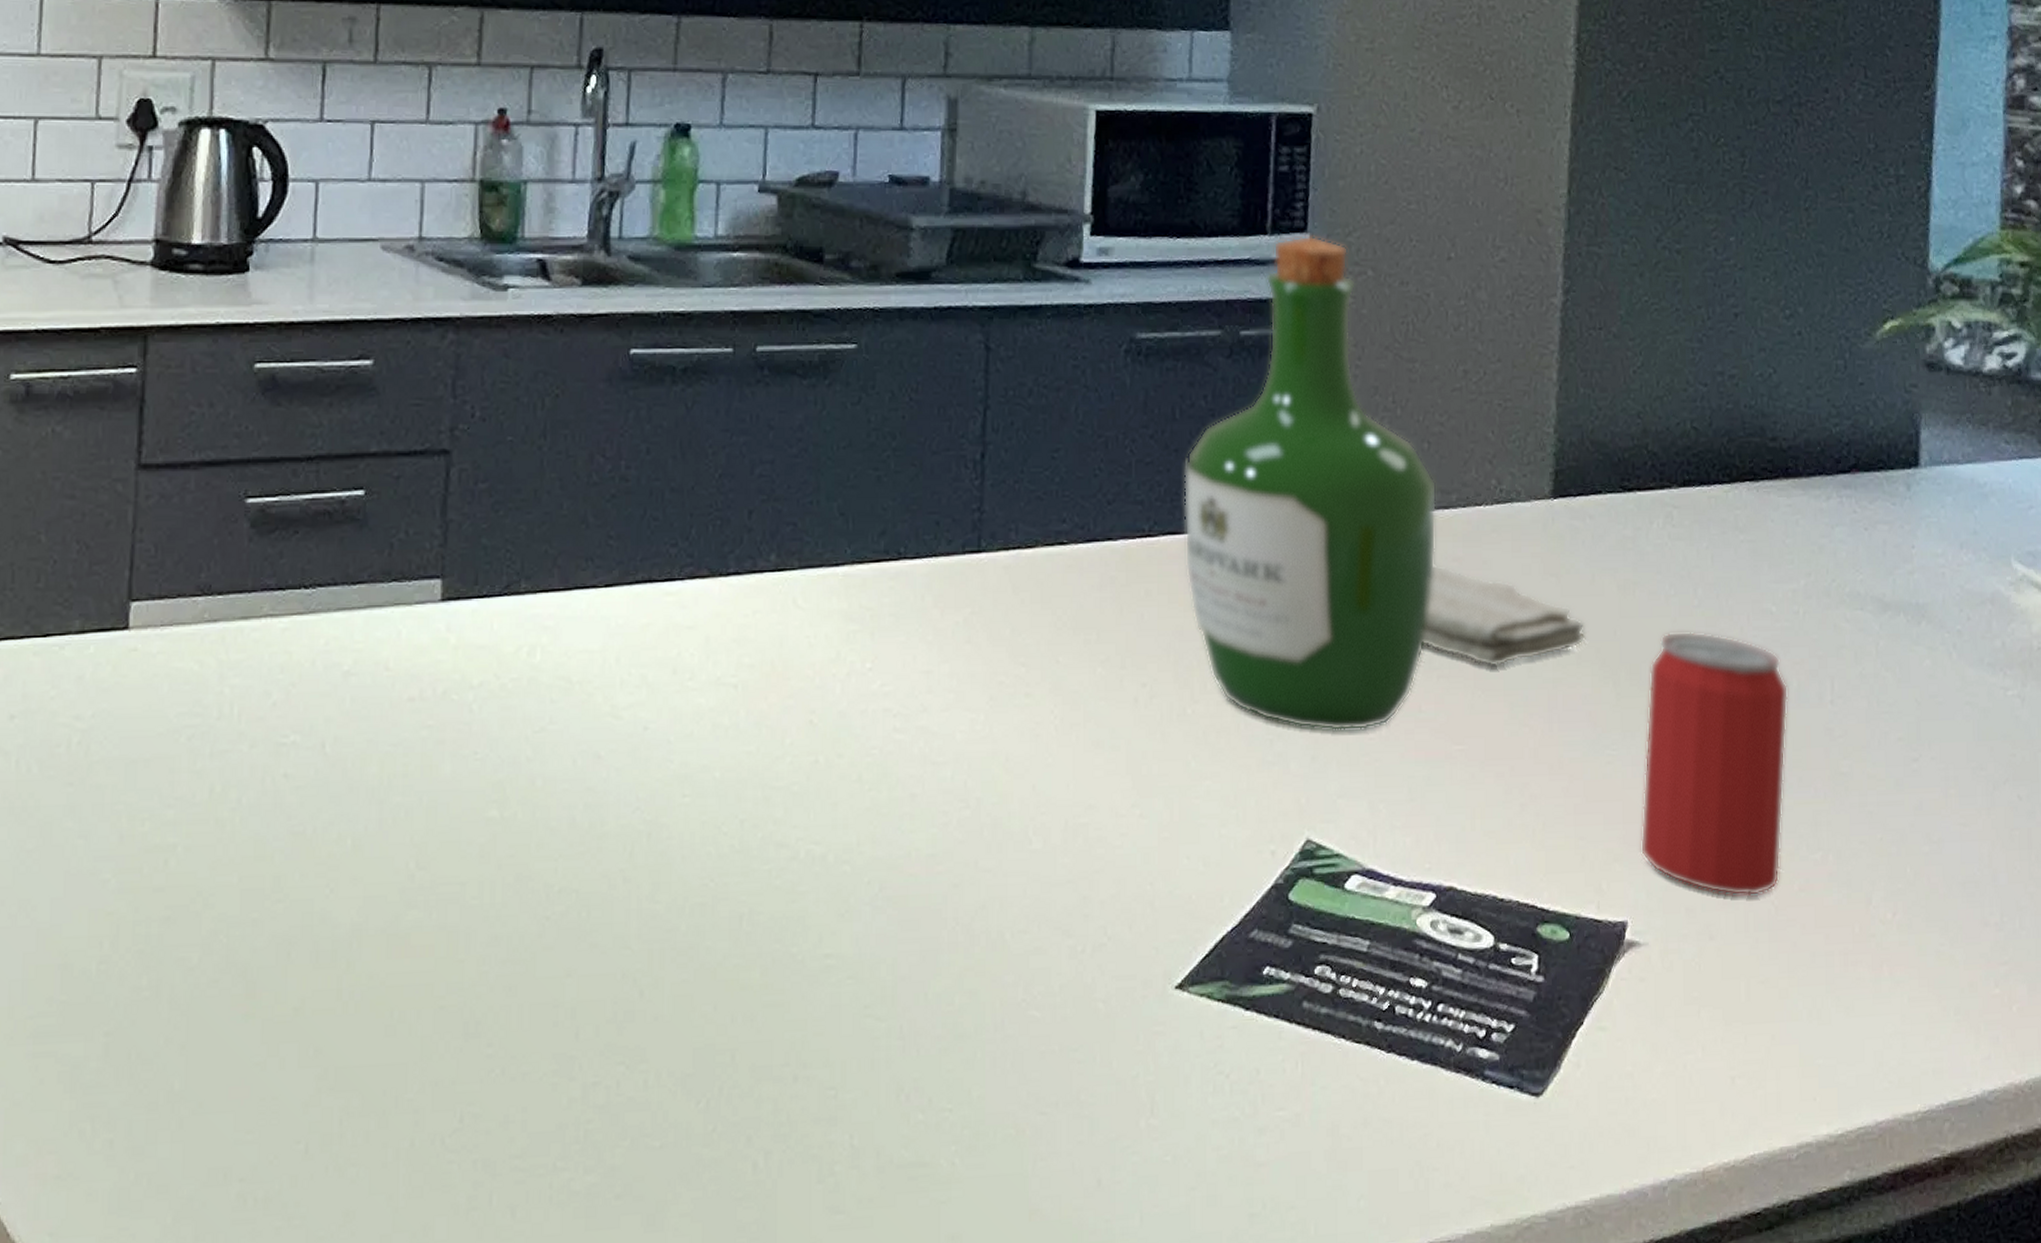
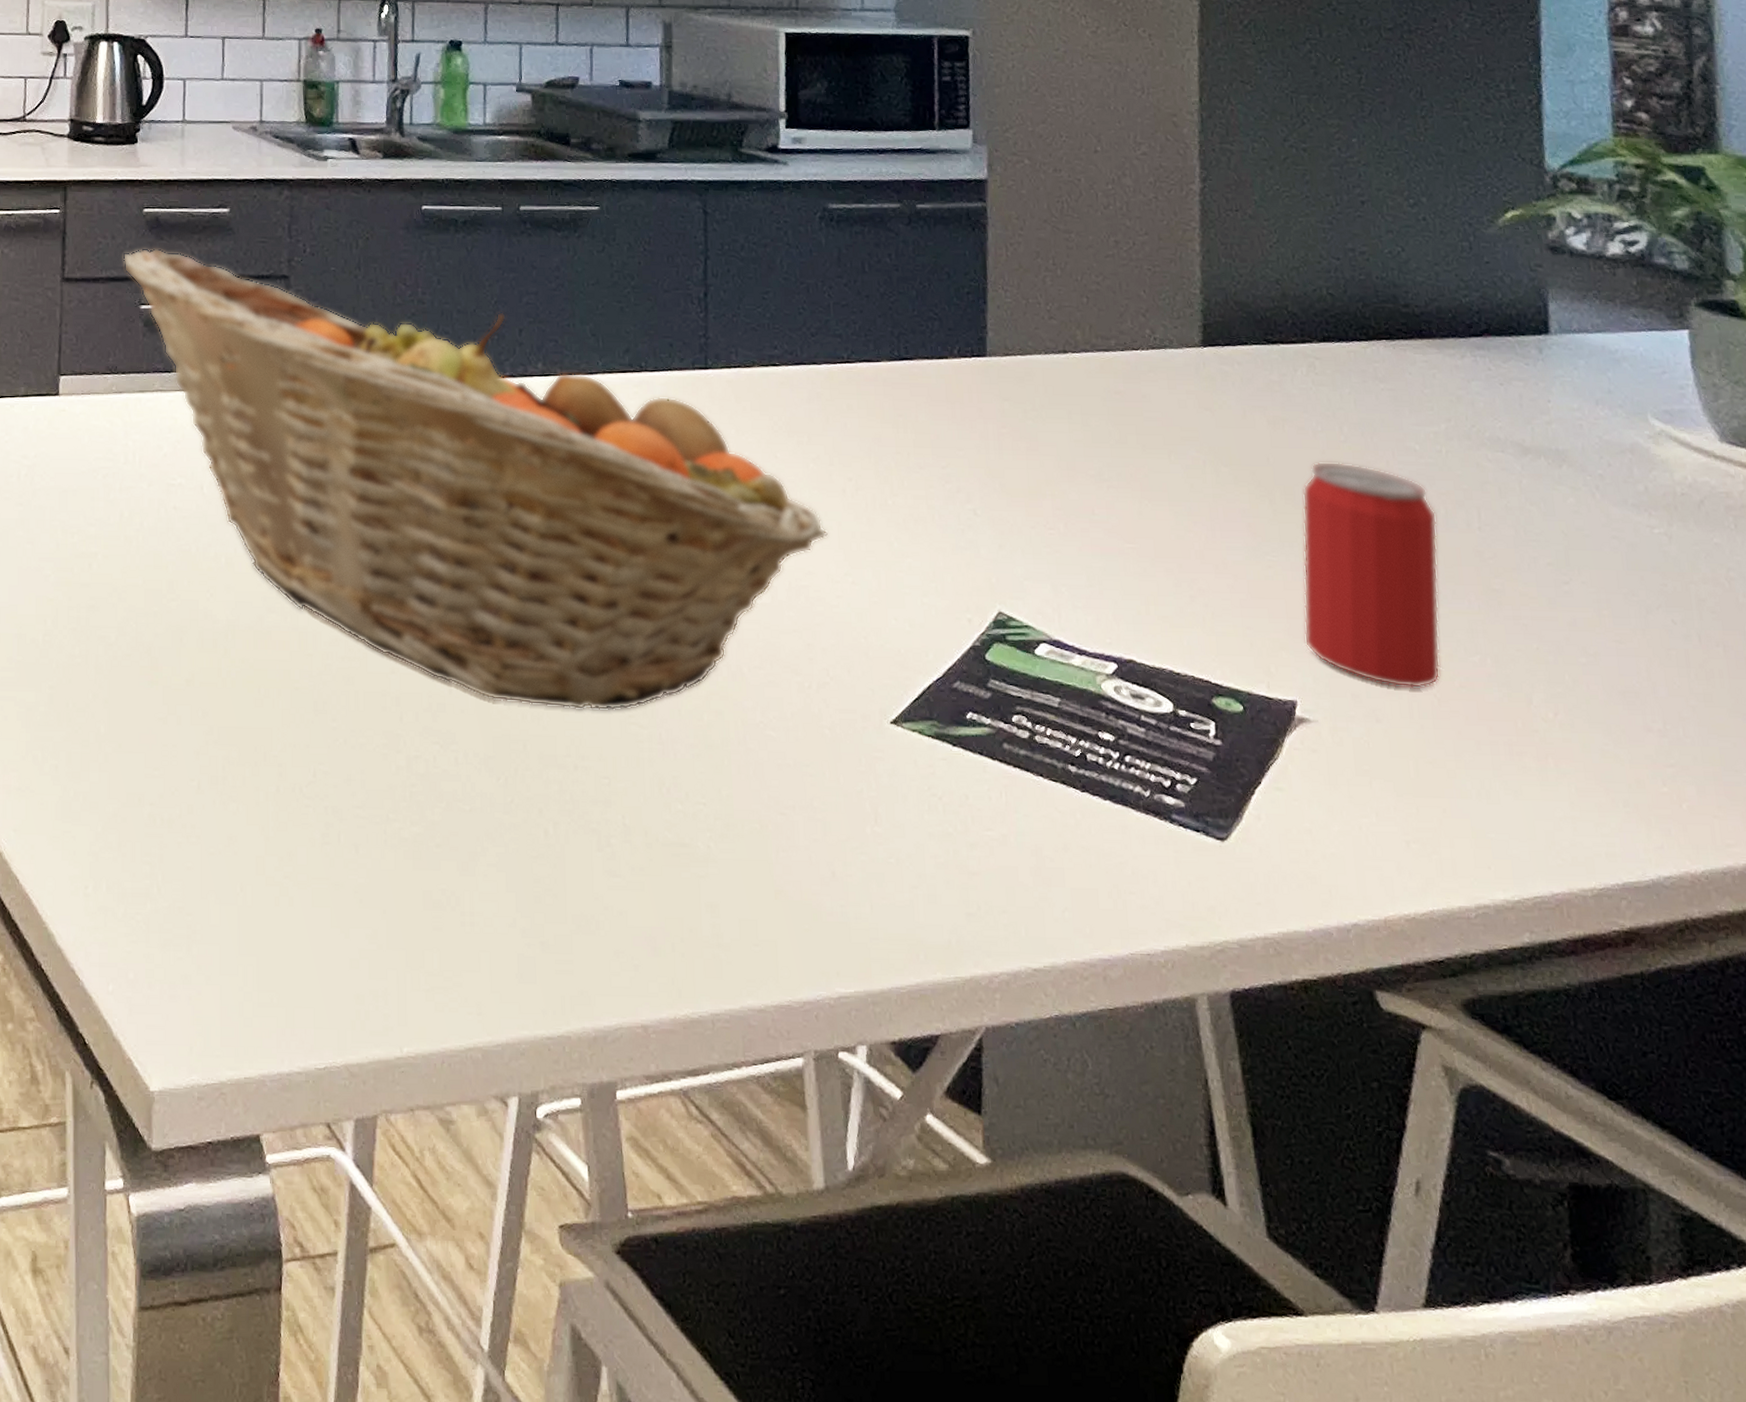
fruit basket: none [223,418,1114,1005] -> present [122,248,828,711]
wine bottle: present [1183,235,1437,732] -> none [875,131,1100,527]
washcloth: present [1422,563,1586,668] -> none [1092,395,1241,483]

